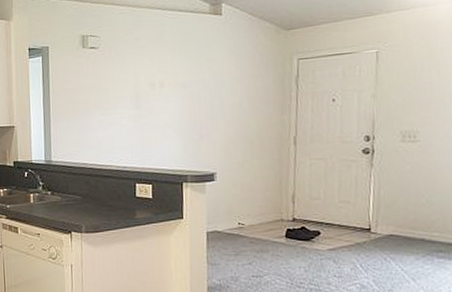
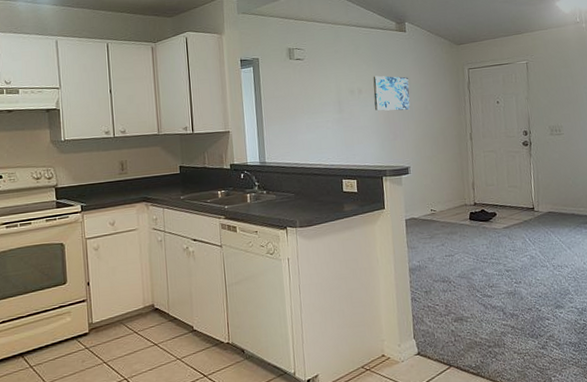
wall art: none [177,66,222,108] -> present [373,75,410,111]

